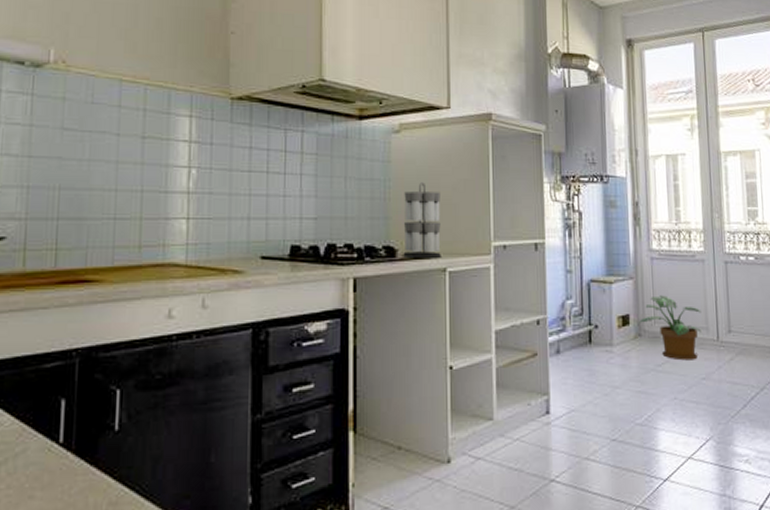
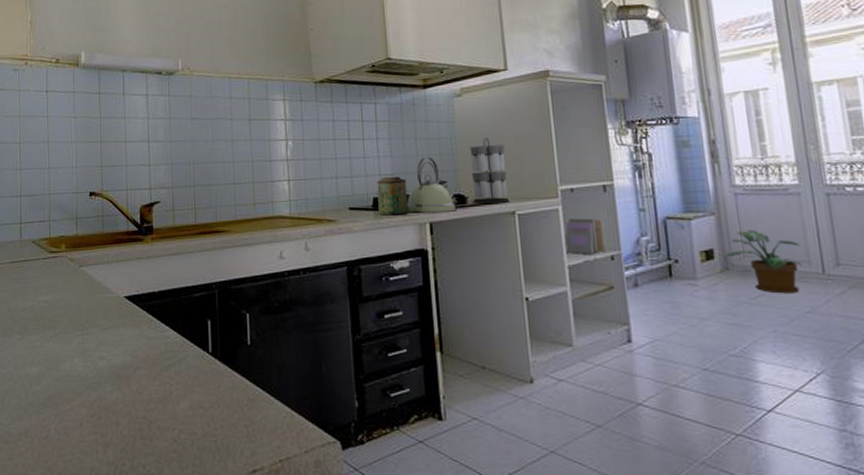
canister: none [296,220,331,268] -> present [376,176,409,216]
kettle: none [330,198,385,268] -> present [407,155,457,214]
books: none [494,278,534,319] -> present [565,218,607,255]

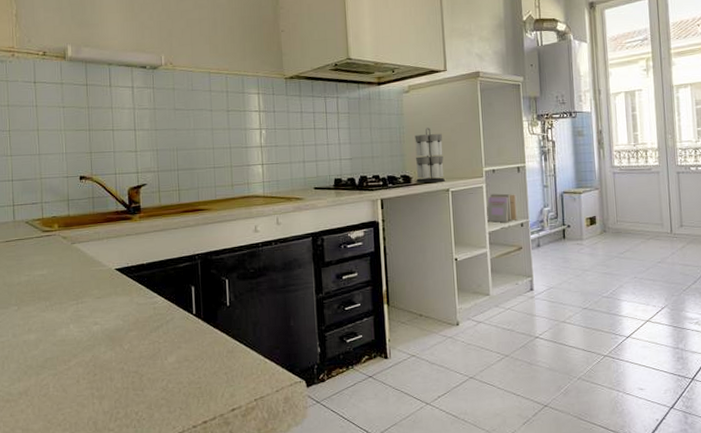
canister: present [376,176,409,216] -> none [337,160,364,194]
kettle: present [407,155,457,214] -> none [362,143,403,192]
potted plant: present [724,230,802,294] -> none [603,201,657,249]

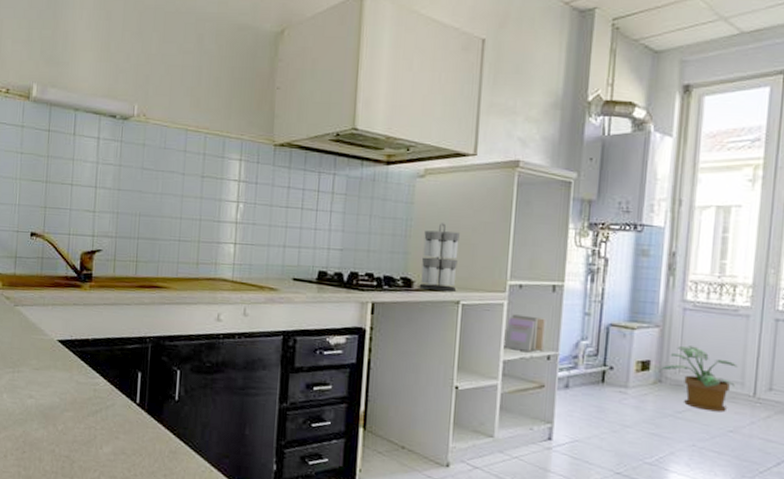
potted plant: none [603,201,657,249] -> present [659,346,738,413]

